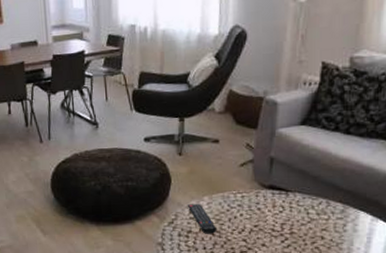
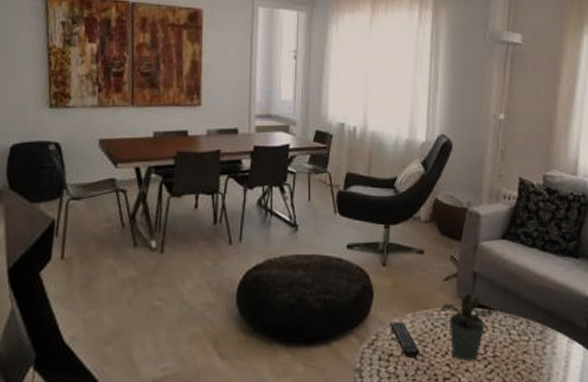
potted plant: none [237,177,292,237] -> present [441,294,494,361]

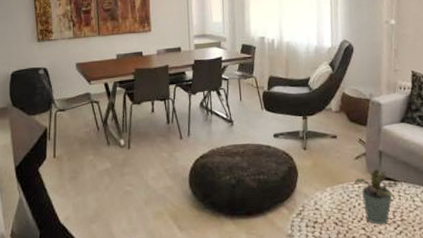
remote control: present [389,322,420,358] -> none [312,195,340,224]

